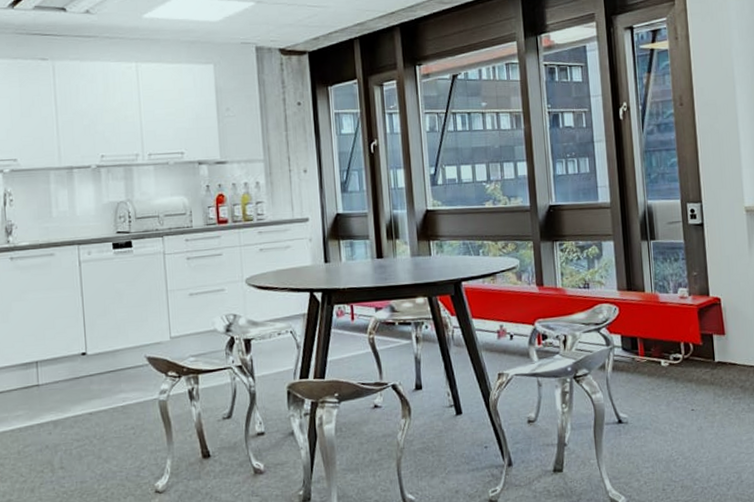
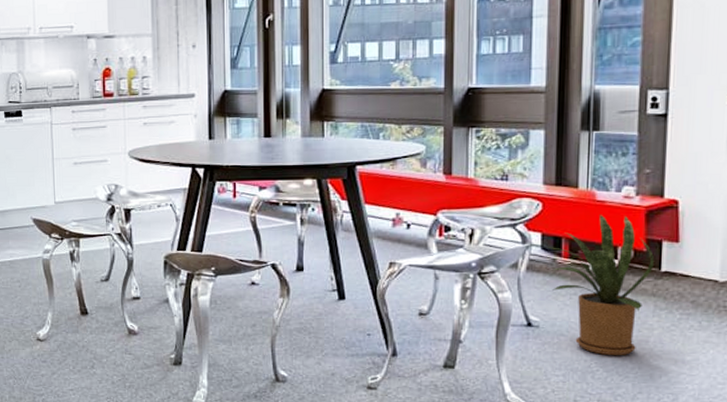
house plant: none [625,314,710,444] -> present [545,214,655,356]

